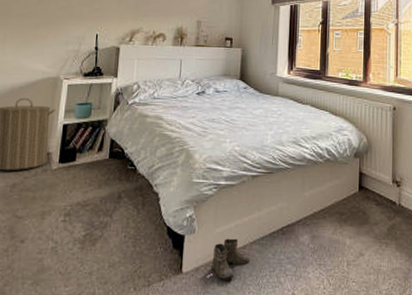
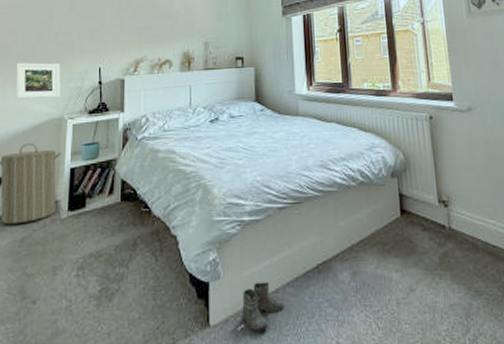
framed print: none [15,22,59,59] -> present [16,62,61,99]

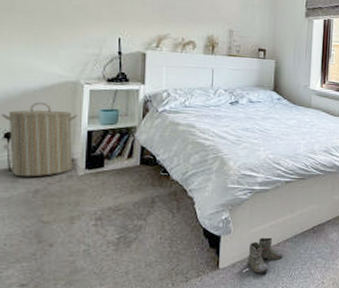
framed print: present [16,62,61,99] -> none [23,20,76,62]

